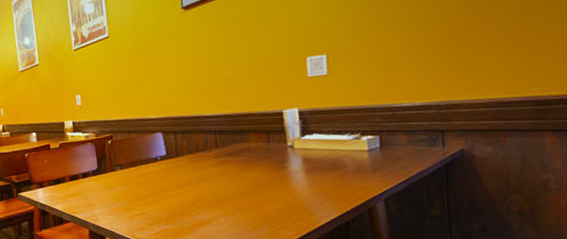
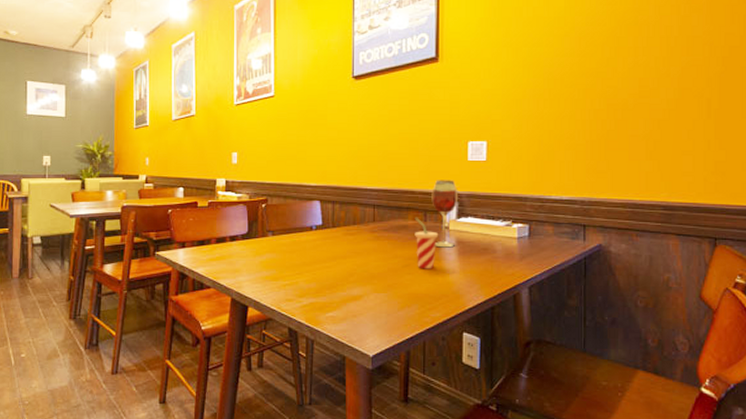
beverage cup: none [257,139,284,190] -> present [415,217,439,269]
wineglass: none [272,98,301,167] -> present [431,180,459,248]

